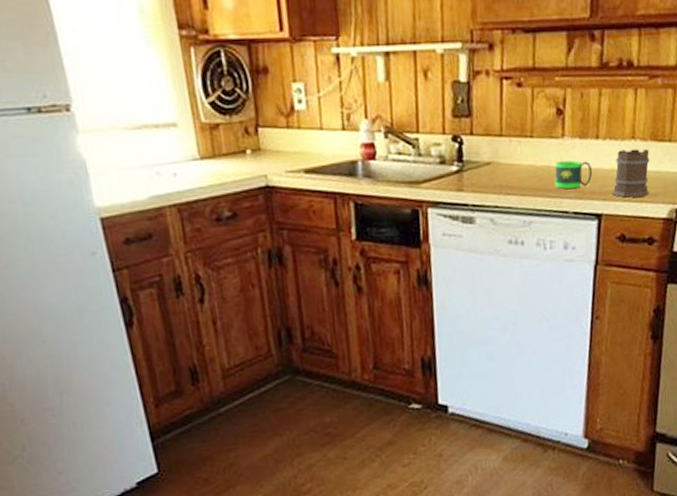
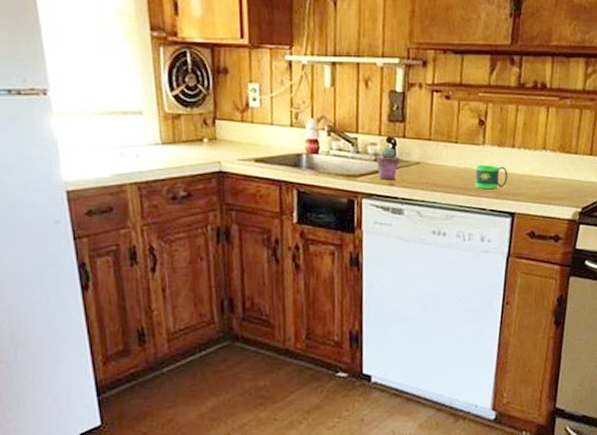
potted succulent: none [441,147,468,185] -> present [376,147,400,179]
mug: present [611,149,650,198] -> none [524,158,558,200]

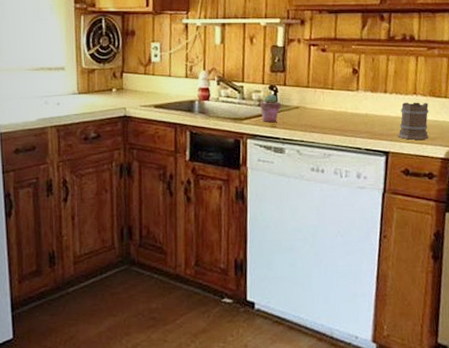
mug: present [475,165,508,190] -> none [350,109,382,131]
mug: none [524,158,558,200] -> present [397,102,429,140]

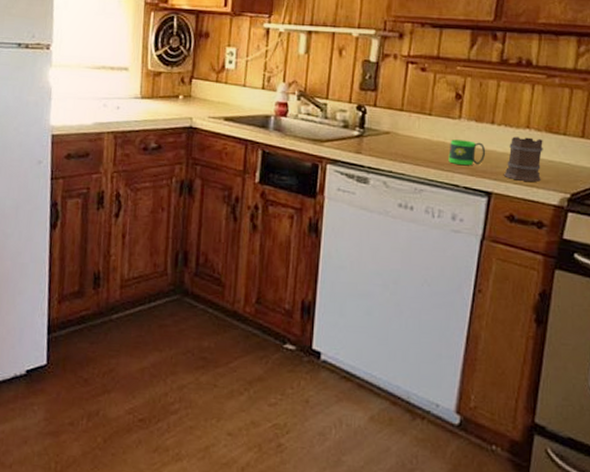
potted succulent: present [260,94,281,122] -> none [344,115,369,147]
mug: none [350,109,382,131] -> present [448,139,486,166]

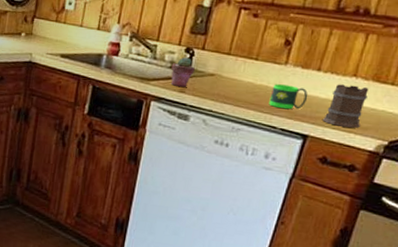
potted succulent: none [344,115,369,147] -> present [170,57,195,87]

